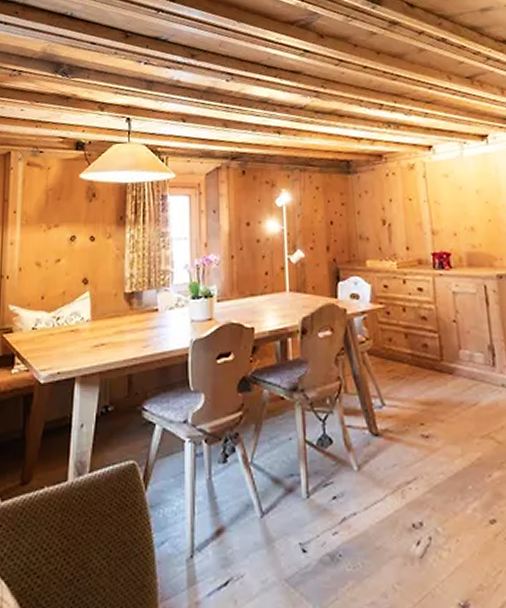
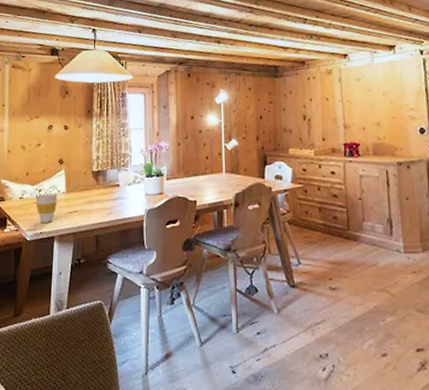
cup: none [52,322,80,361] -> present [36,194,58,224]

